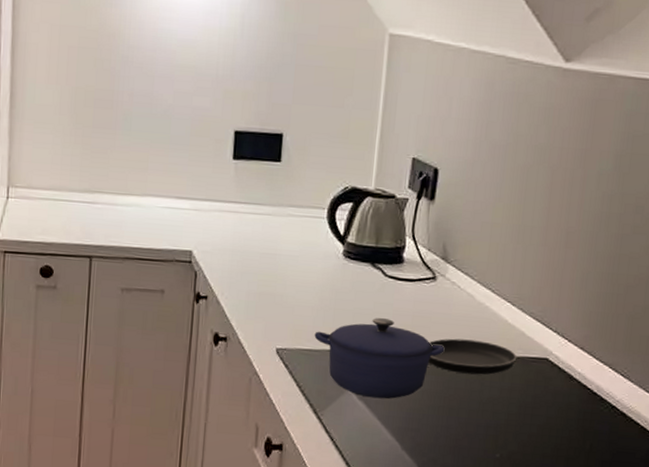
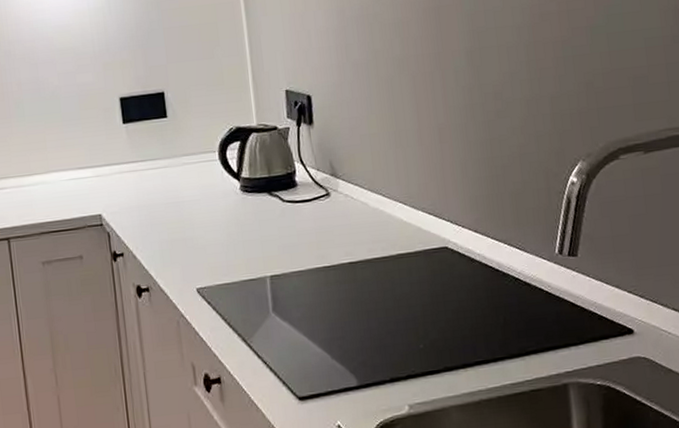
cooking pot: present [314,317,445,399] -> none [229,239,352,317]
frying pan: present [427,338,517,375] -> none [335,243,419,277]

